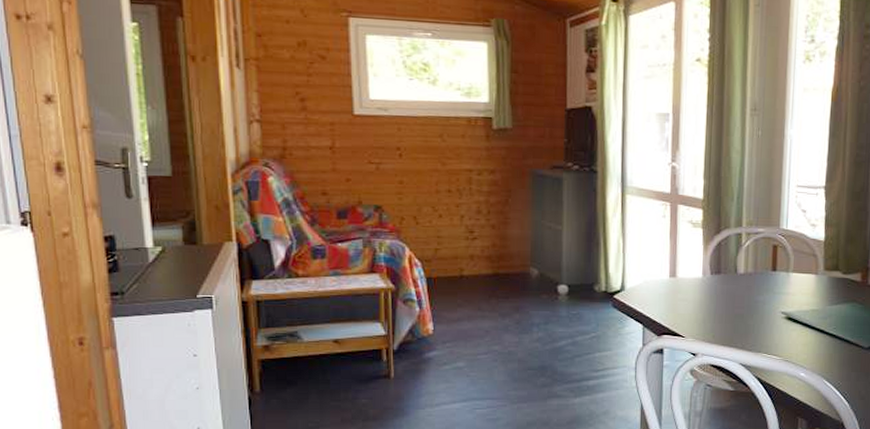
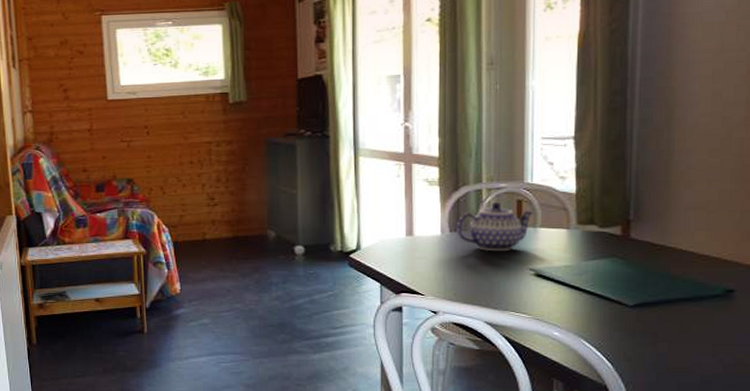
teapot: none [716,247,787,295] -> present [456,202,533,252]

